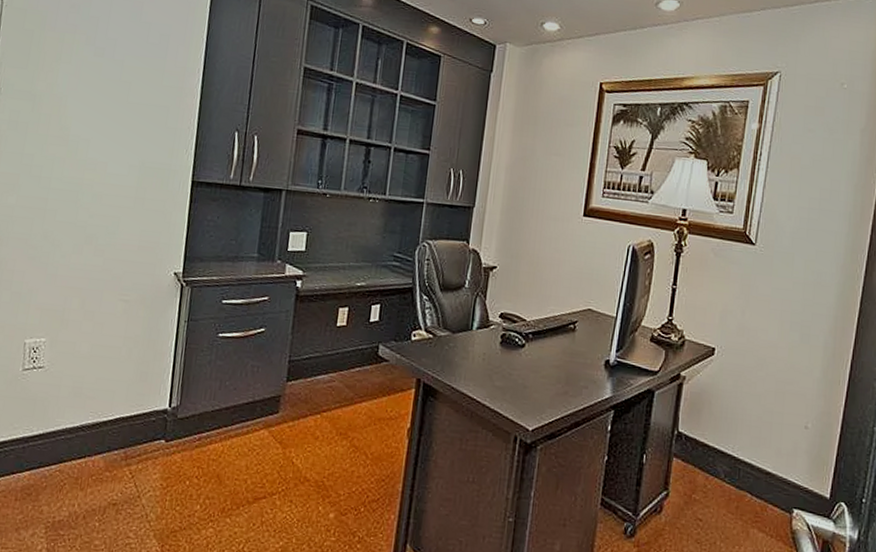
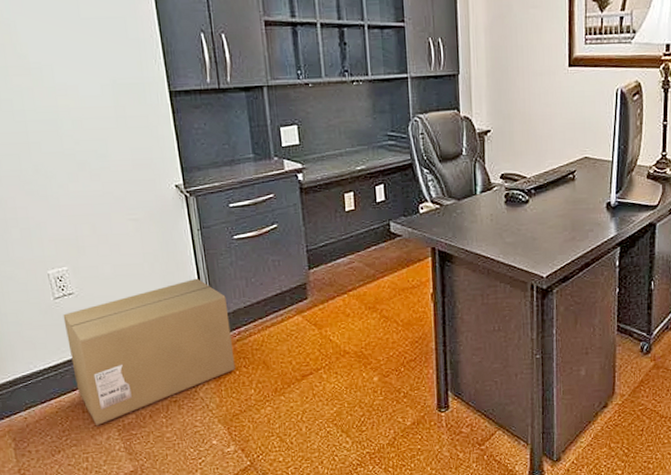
box: none [16,371,196,519] -> present [63,278,236,426]

